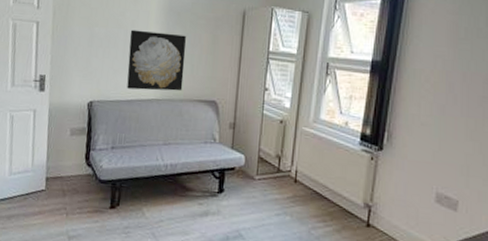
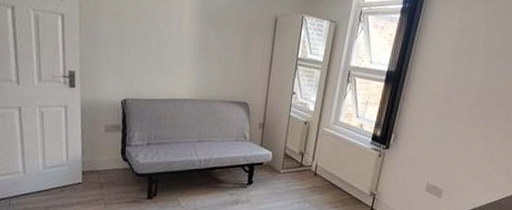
wall art: present [127,30,186,91] -> none [161,29,220,93]

